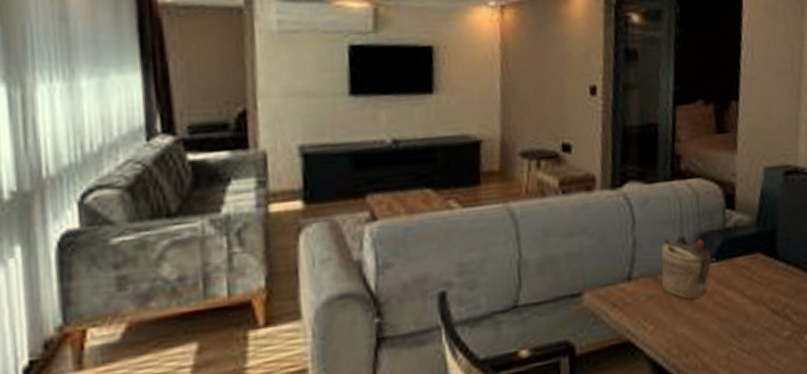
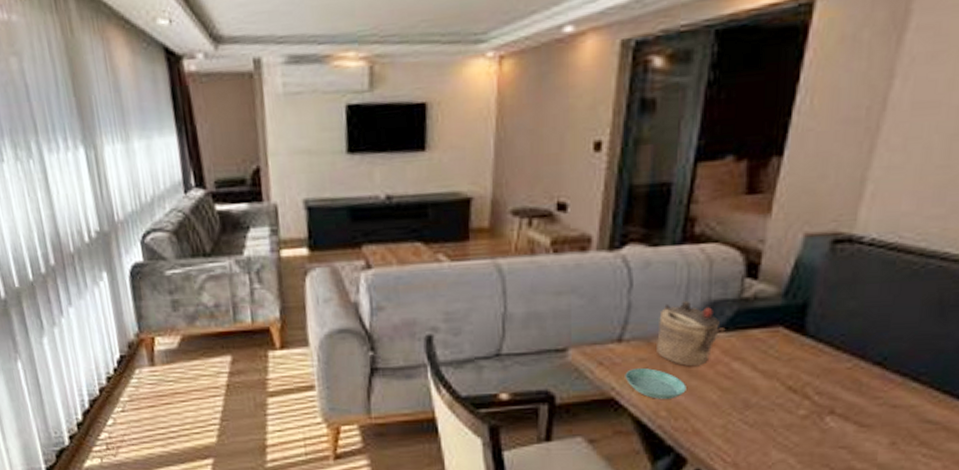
saucer: none [637,305,692,337] -> present [625,368,686,399]

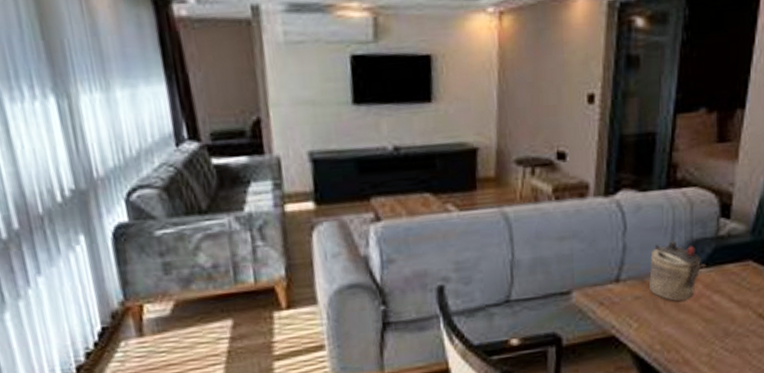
saucer: present [625,368,686,399] -> none [623,305,676,334]

